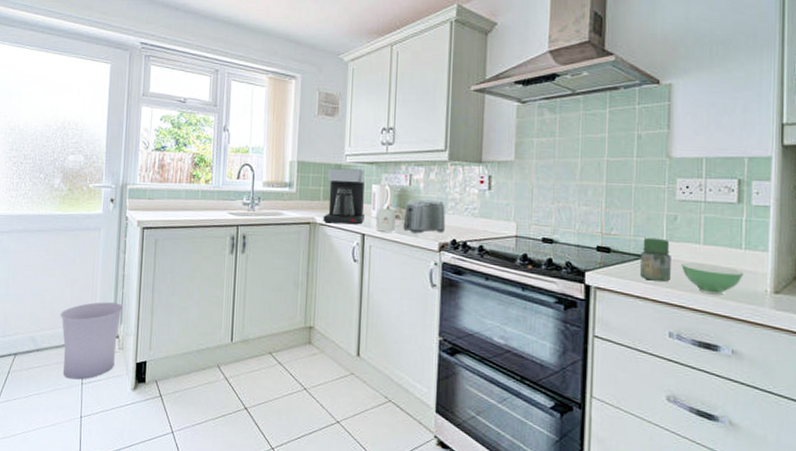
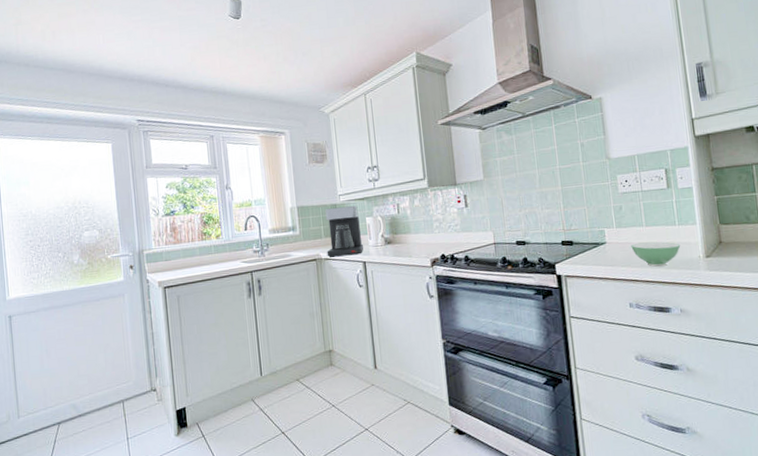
waste bin: present [60,302,124,380] -> none [97,359,157,437]
mug: present [376,208,404,232] -> none [373,236,398,258]
toaster: present [403,199,446,234] -> none [397,222,435,255]
jar: present [640,237,671,282] -> none [597,226,624,263]

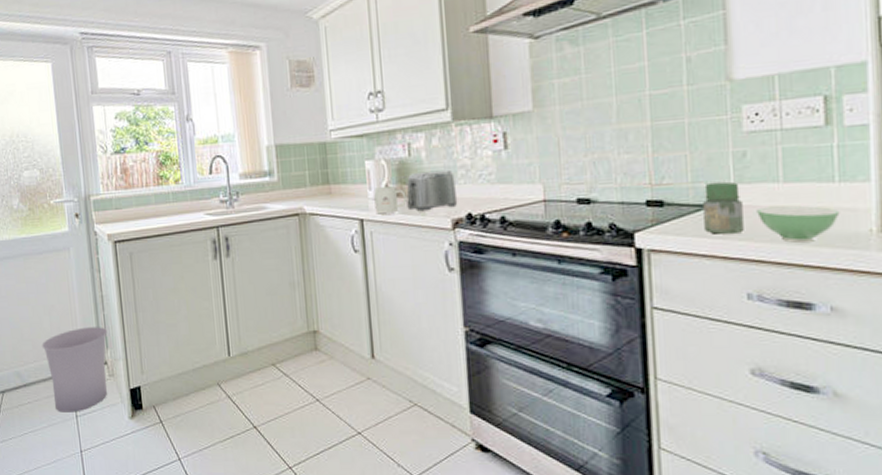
waste bin: none [97,359,157,437] -> present [42,327,108,413]
coffee maker: present [325,205,364,257] -> none [311,144,362,212]
mug: none [373,236,398,258] -> present [374,186,407,215]
toaster: none [397,222,435,255] -> present [406,169,458,212]
jar: none [597,226,624,263] -> present [703,181,744,234]

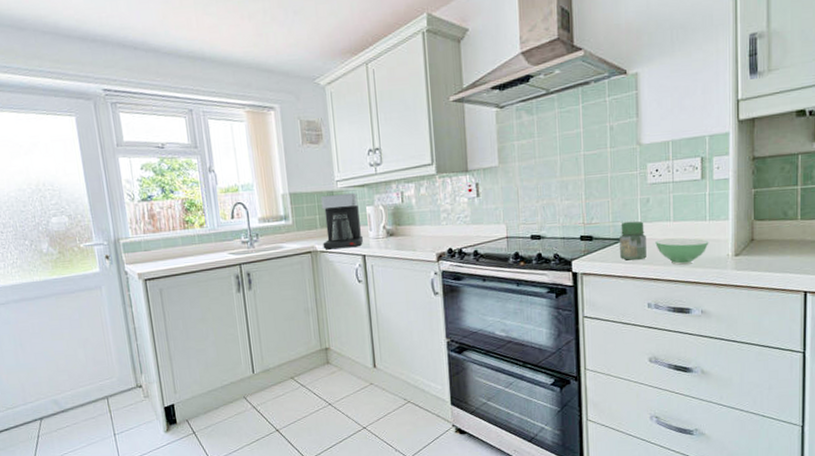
waste bin: present [42,327,108,413] -> none [78,355,143,432]
coffee maker: none [311,144,362,212] -> present [320,192,364,250]
mug: present [374,186,407,215] -> none [374,227,401,251]
toaster: present [406,169,458,212] -> none [400,213,441,248]

